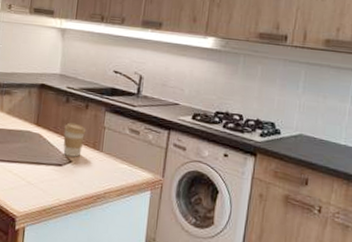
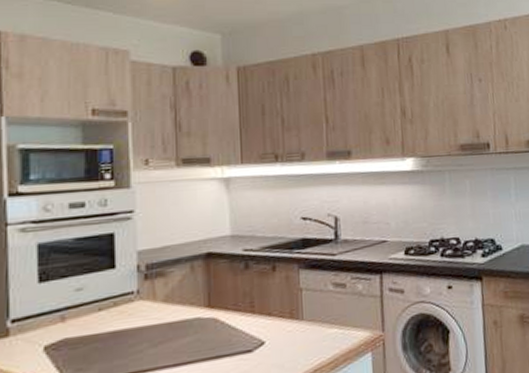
coffee cup: present [63,122,87,157] -> none [246,292,278,337]

